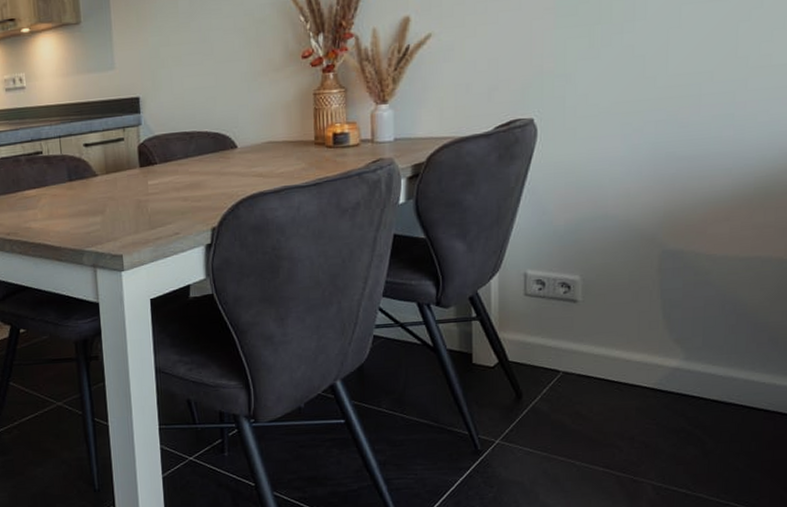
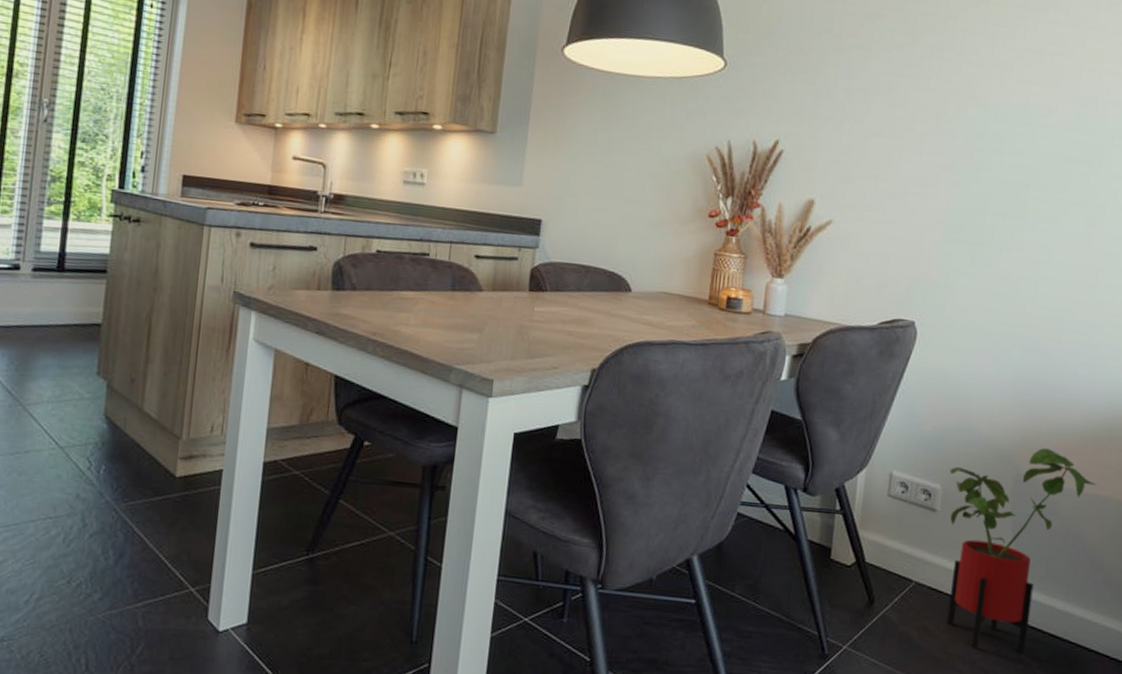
house plant: none [588,220,754,424] -> present [946,448,1097,653]

